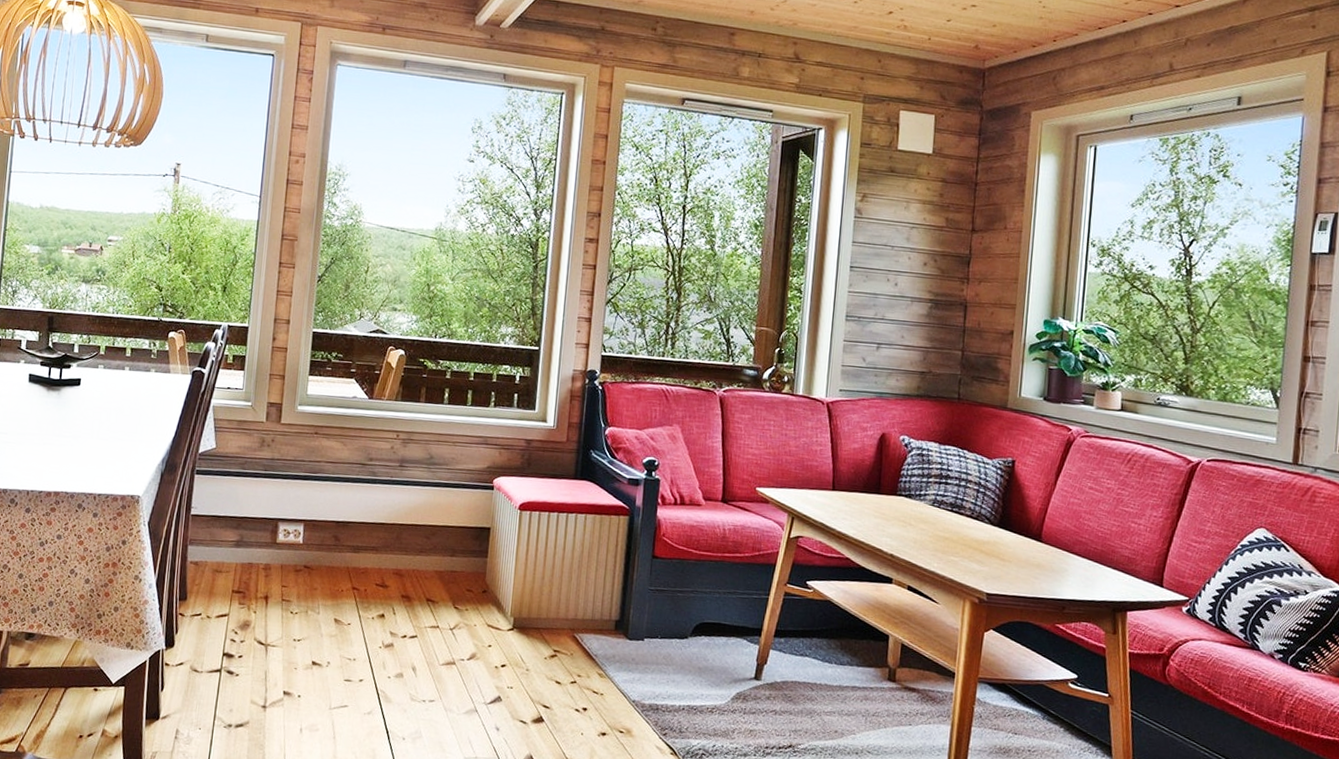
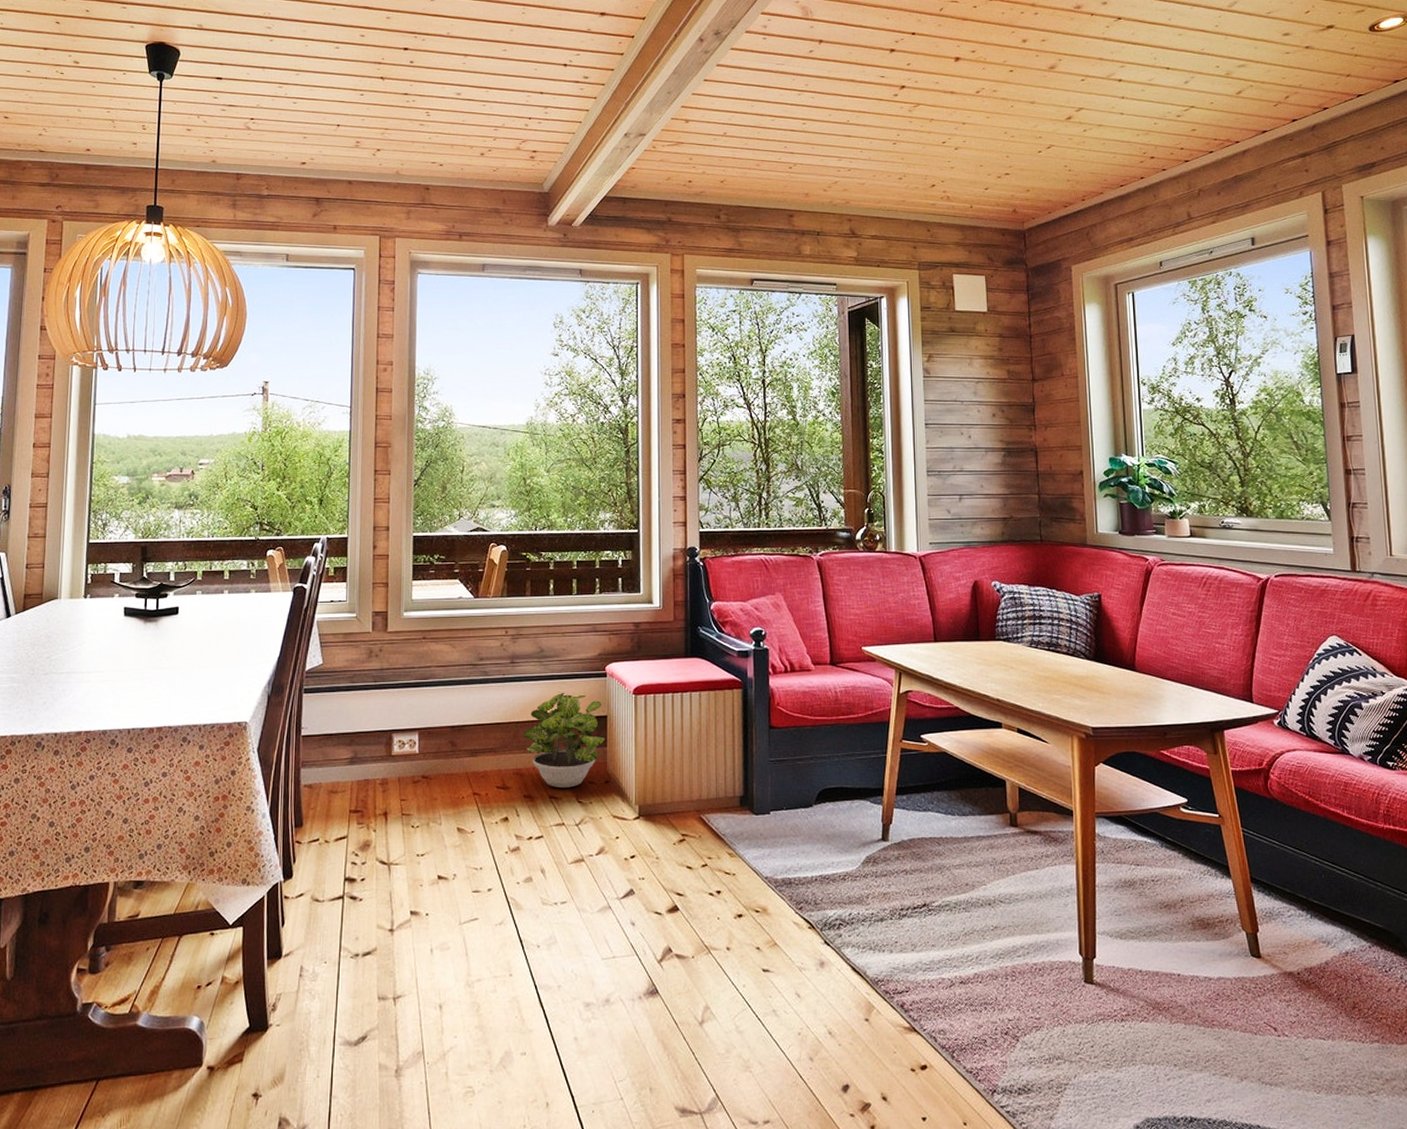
potted plant: none [406,499,486,593] -> present [523,692,605,789]

